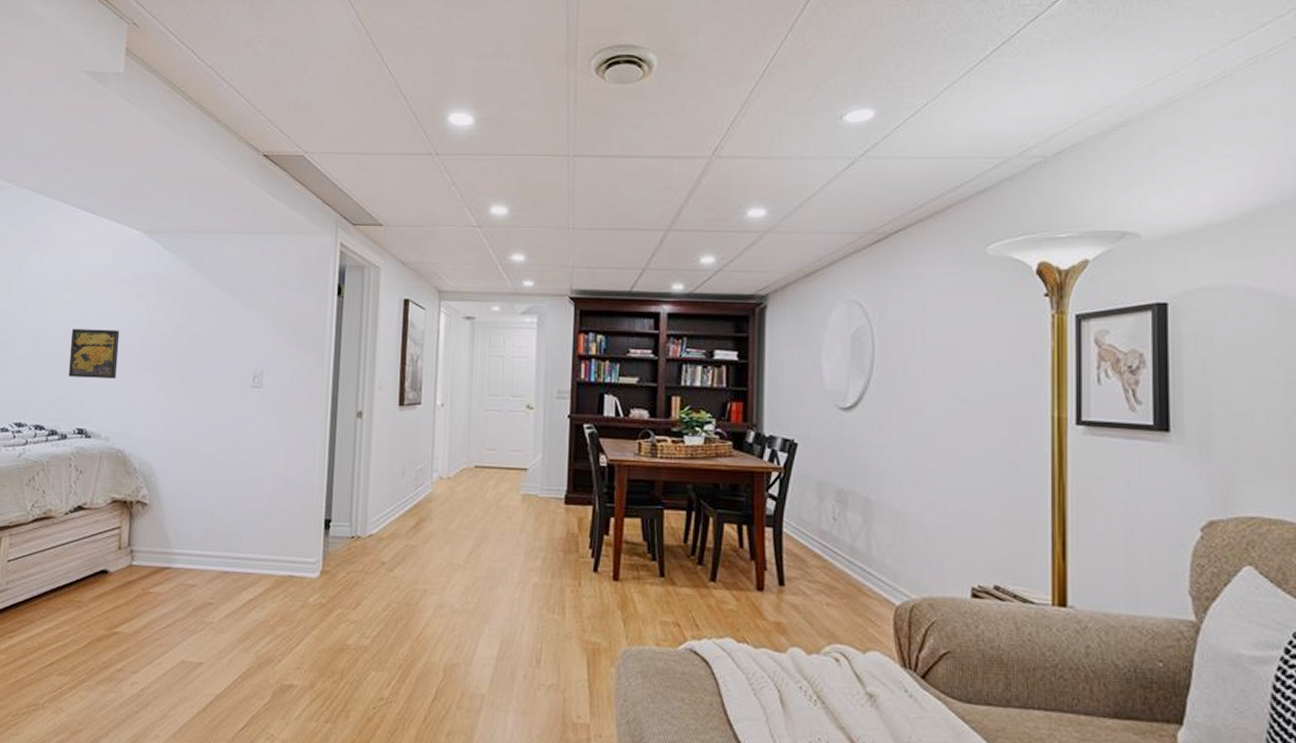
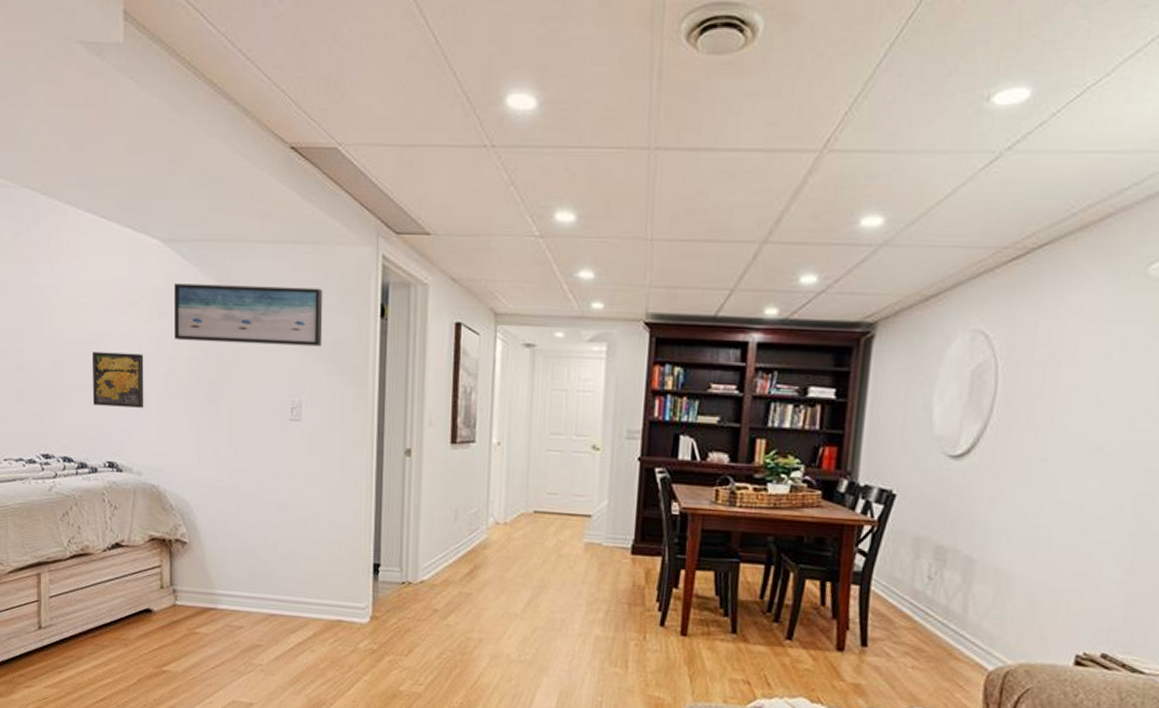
wall art: none [149,268,287,322] -> present [174,283,323,347]

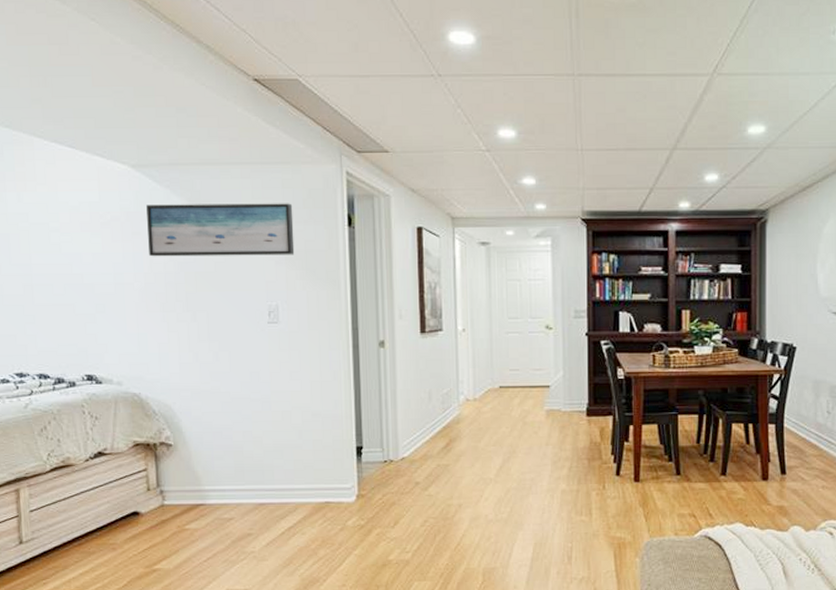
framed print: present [93,351,144,408] -> none [65,271,121,323]

